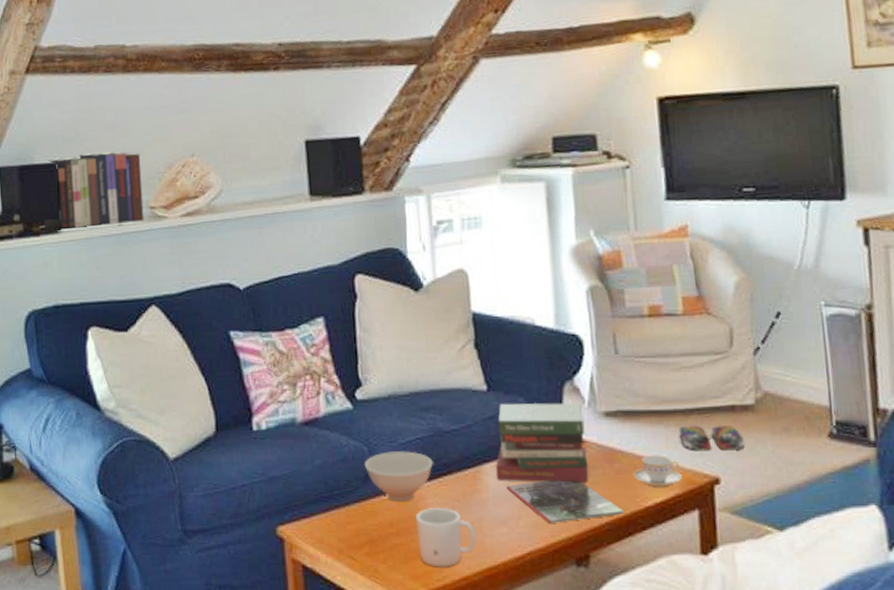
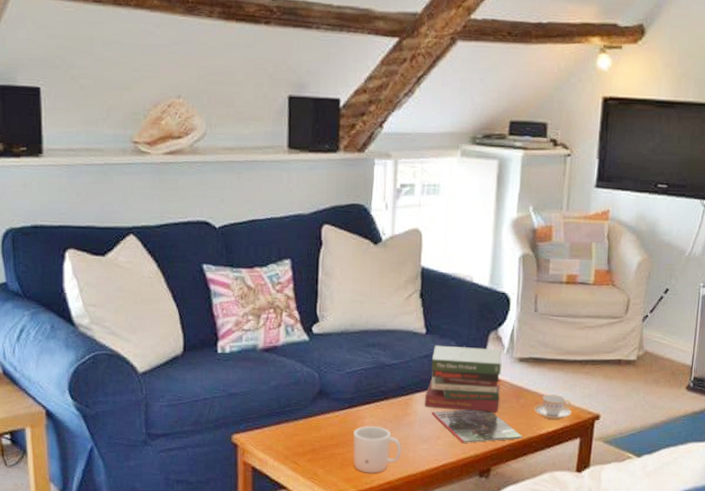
books: present [44,153,144,230] -> none [25,82,127,155]
bowl: present [364,451,433,502] -> none [314,378,373,420]
slippers: present [678,425,745,450] -> none [574,373,623,394]

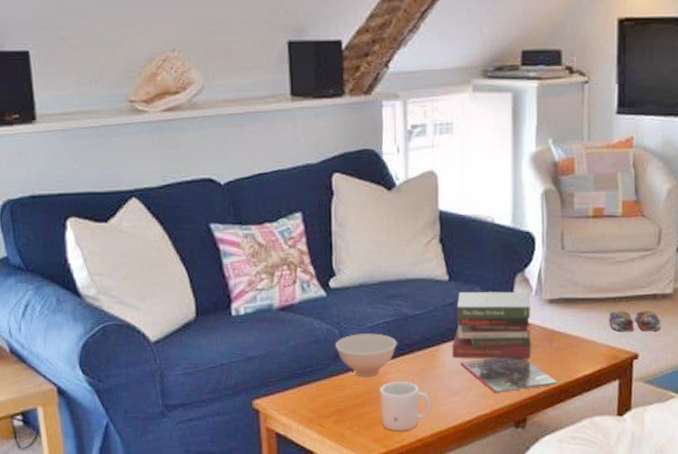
bowl: none [314,378,373,420] -> present [335,333,397,377]
teacup: present [534,394,572,420] -> none [568,335,608,362]
slippers: none [574,373,623,394] -> present [609,310,661,331]

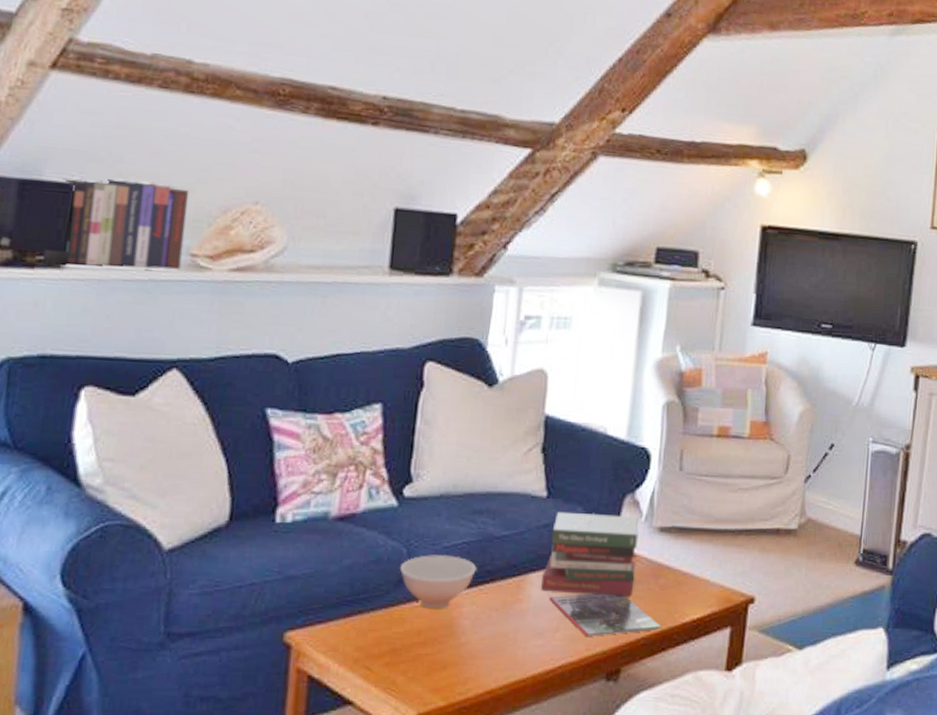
books: none [18,43,124,120] -> present [43,178,189,270]
mug: present [380,380,432,432] -> none [444,616,510,680]
slippers: present [609,310,661,331] -> none [725,545,783,571]

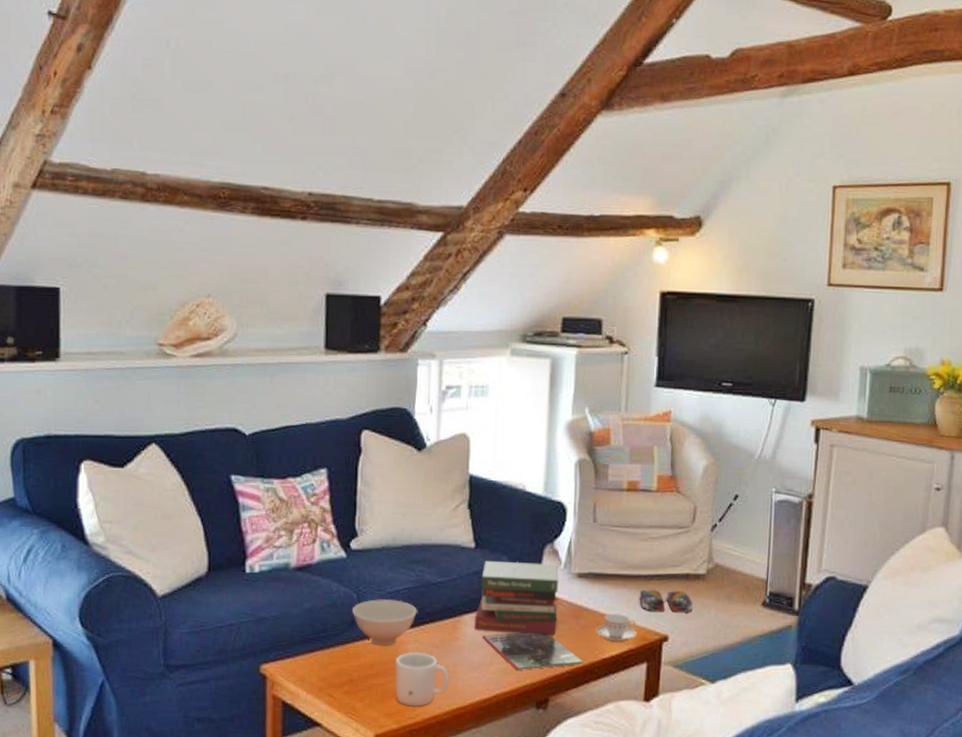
books: present [43,178,189,270] -> none [41,282,153,359]
mug: none [444,616,510,680] -> present [395,652,450,707]
teacup: none [676,572,721,604] -> present [595,614,637,642]
slippers: none [725,545,783,571] -> present [639,589,693,612]

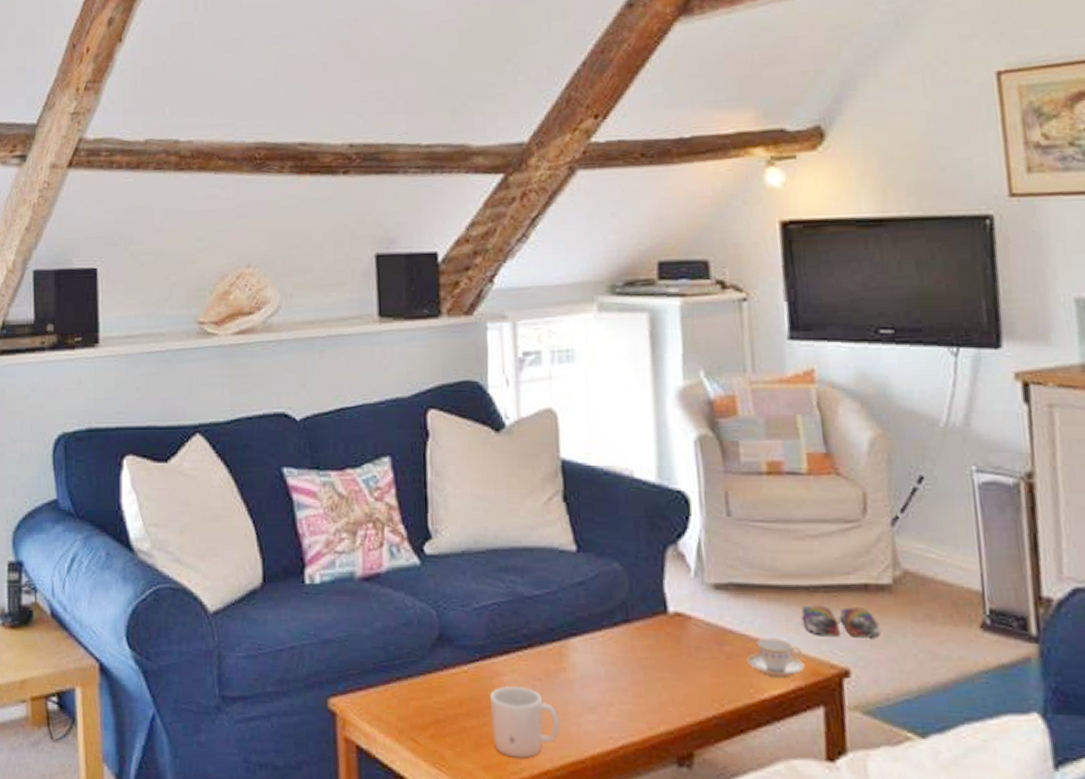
bowl: present [351,599,417,646] -> none [431,617,511,677]
books: present [475,560,559,635] -> none [585,567,694,667]
magazine: present [482,632,583,670] -> none [596,661,735,713]

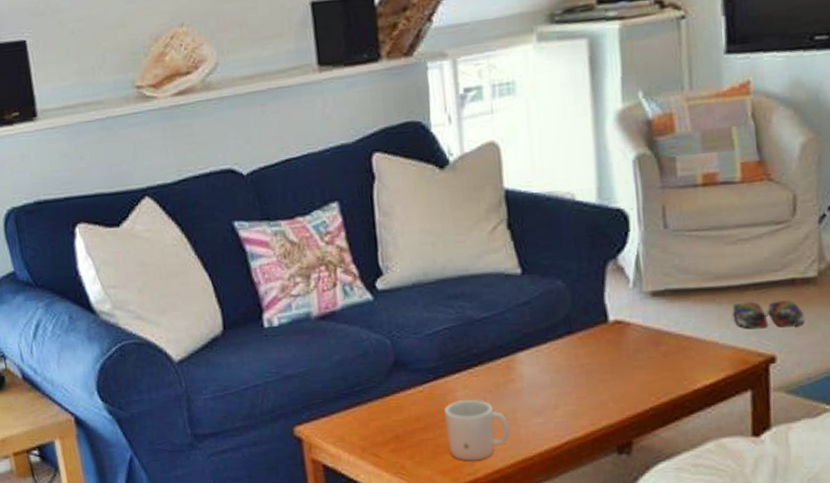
teacup: present [746,638,805,677] -> none [681,335,734,369]

